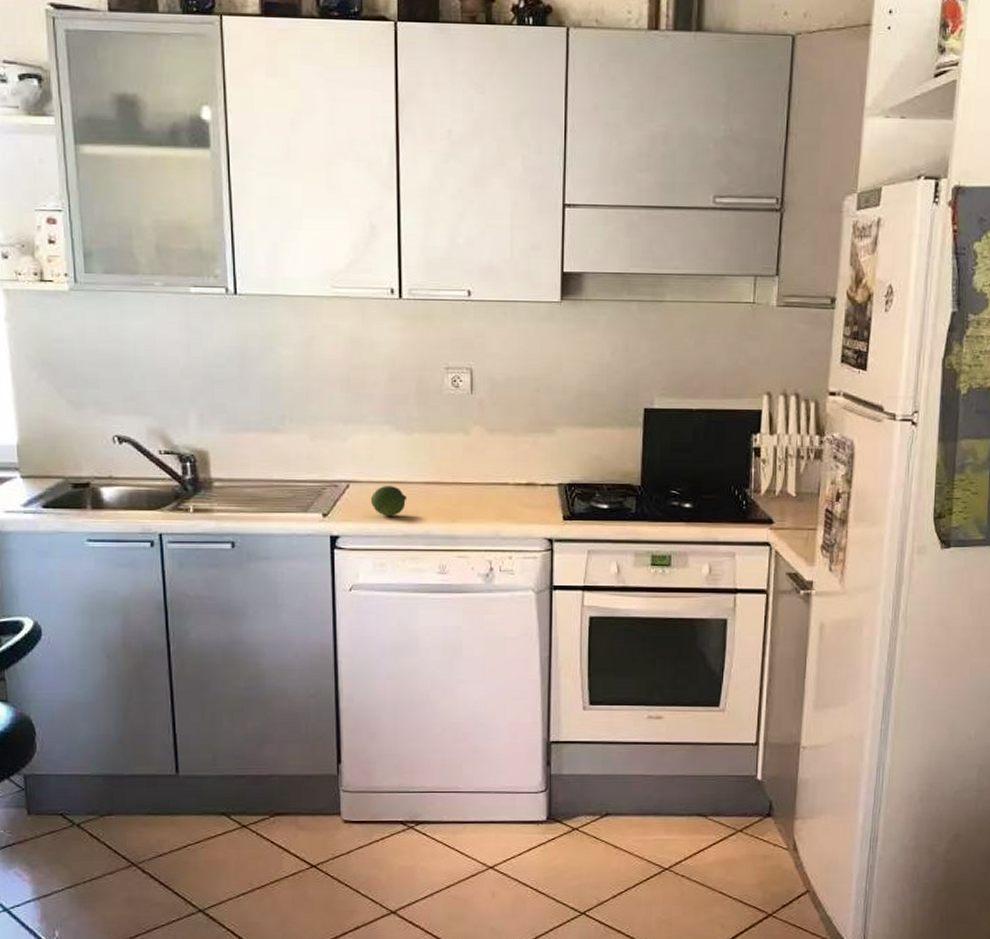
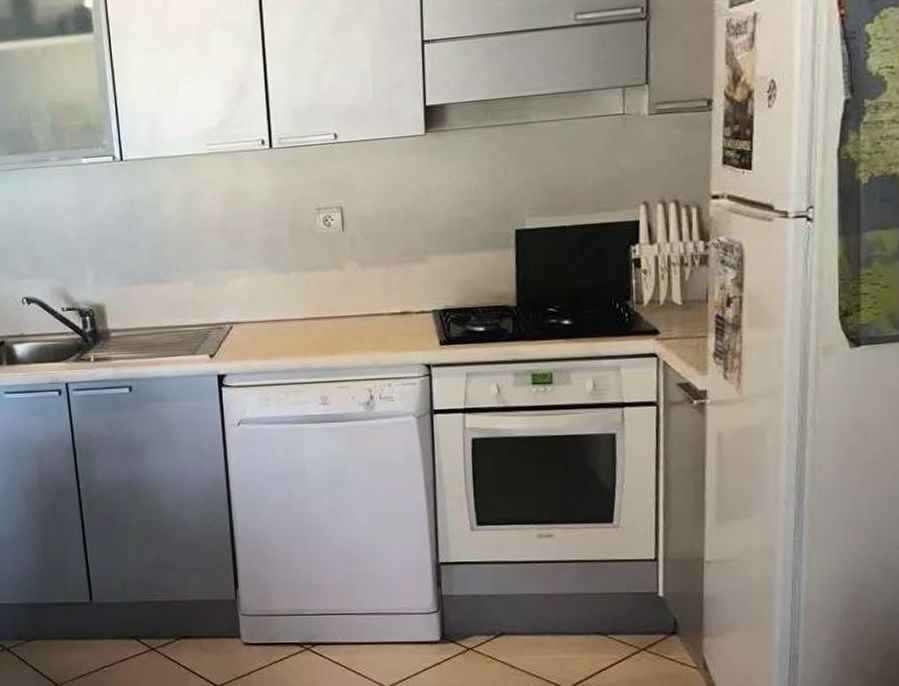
fruit: present [370,486,407,516] -> none [252,324,287,353]

